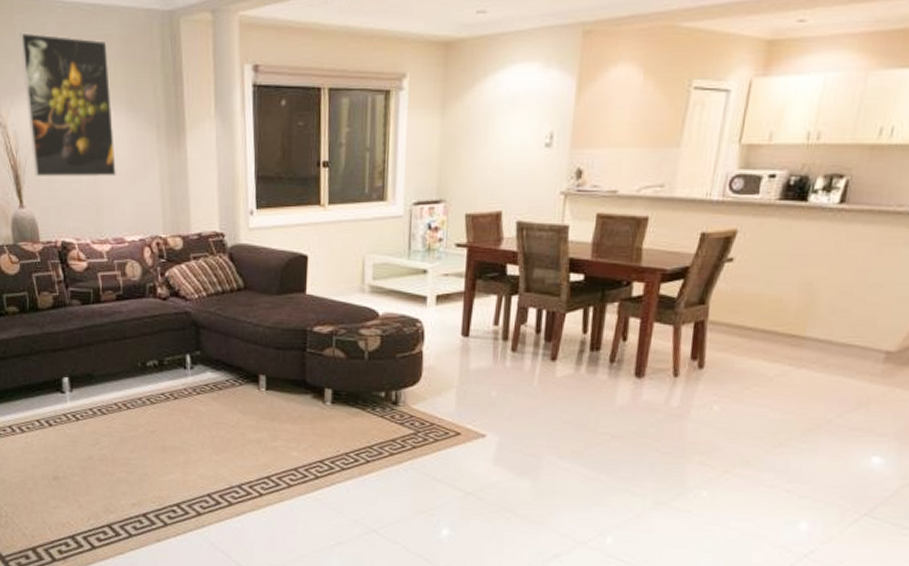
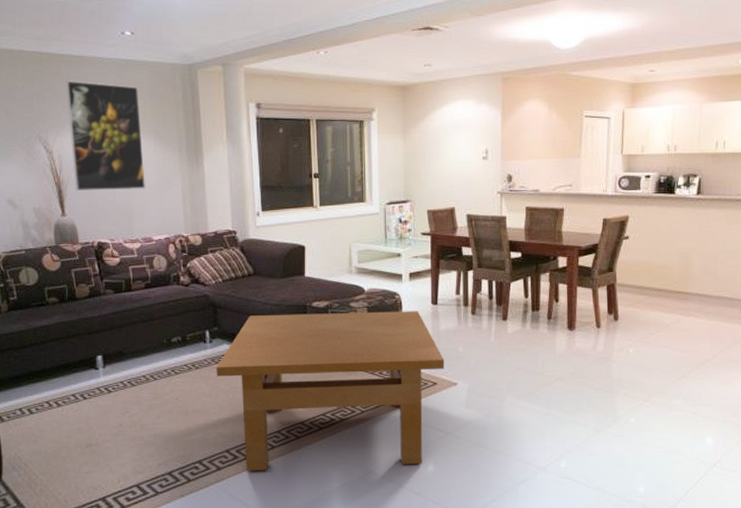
table: none [197,339,472,527] -> present [216,311,445,471]

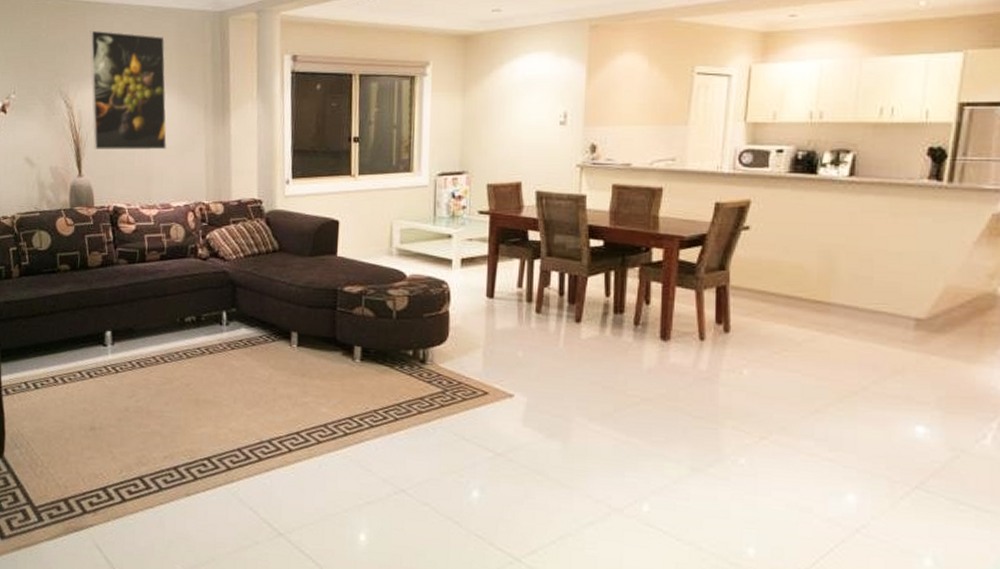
table: present [216,311,445,471] -> none [231,297,499,488]

